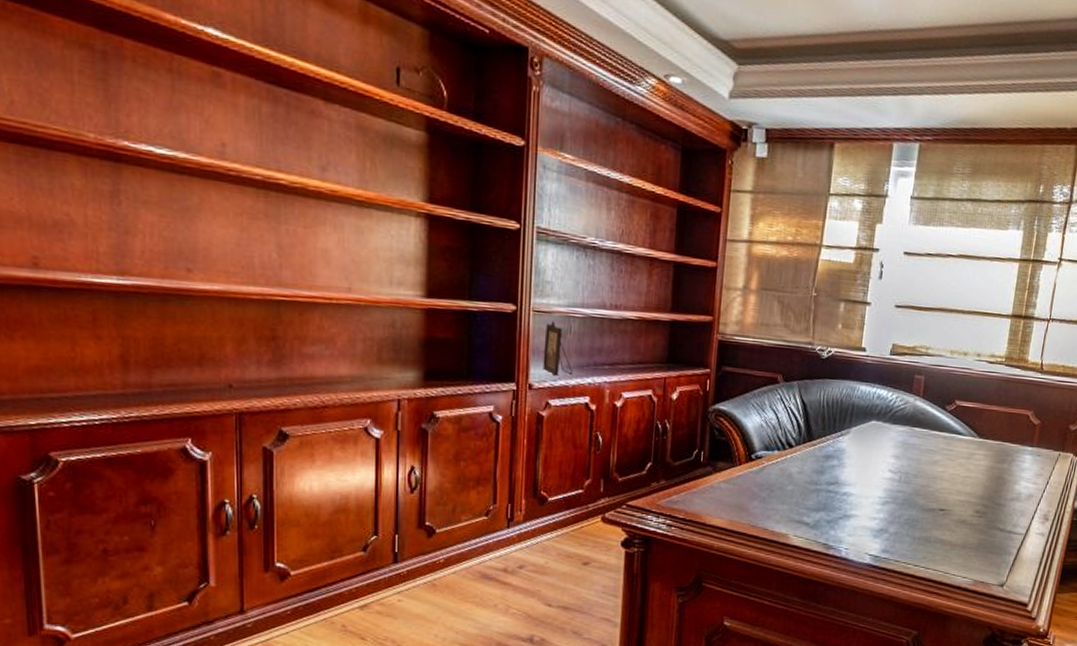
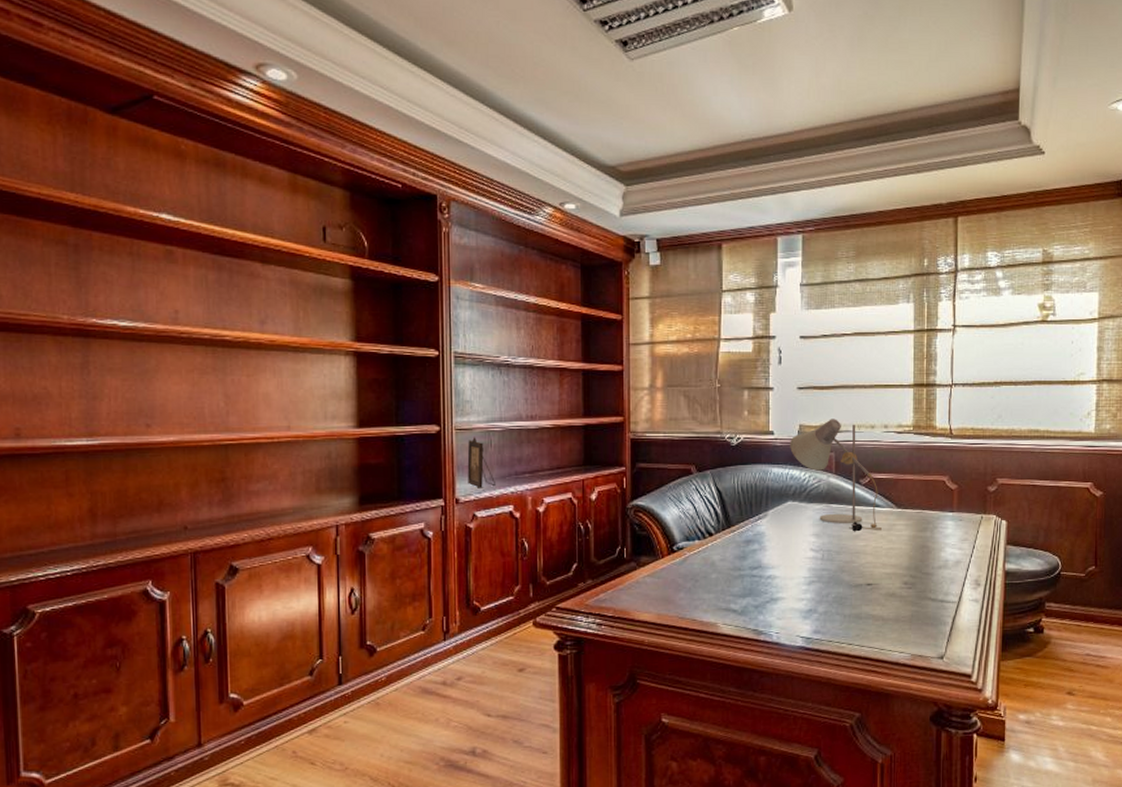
desk lamp: none [880,341,963,458] -> present [790,419,883,532]

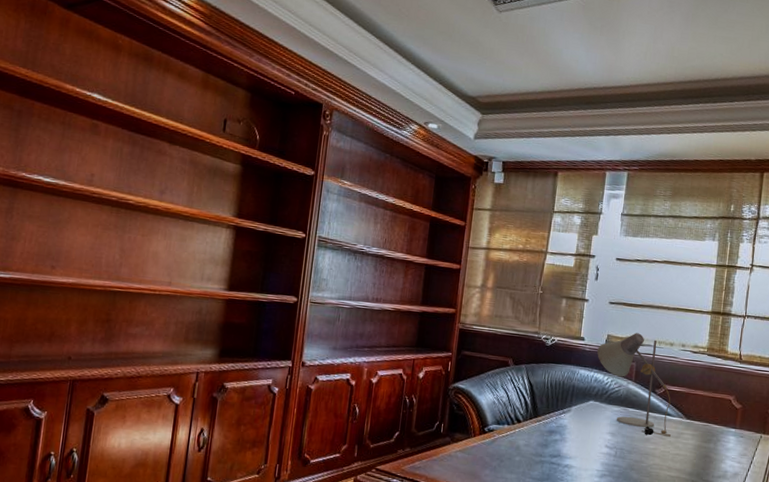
photo frame: present [467,437,497,488] -> none [314,311,339,356]

